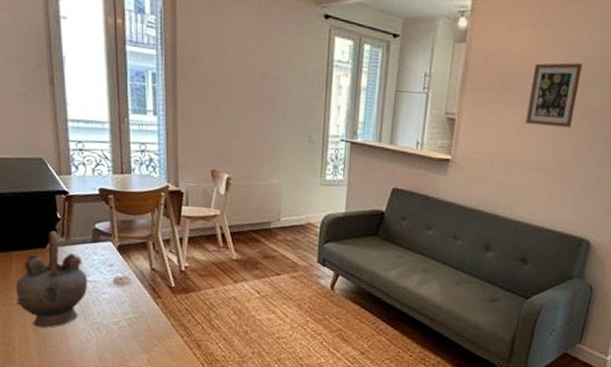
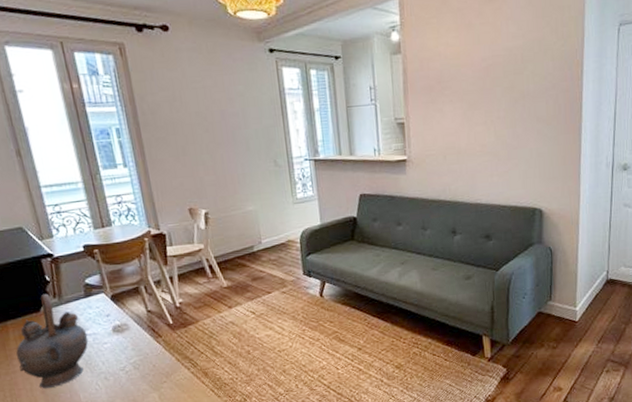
picture frame: present [525,62,582,128] -> none [464,55,507,117]

